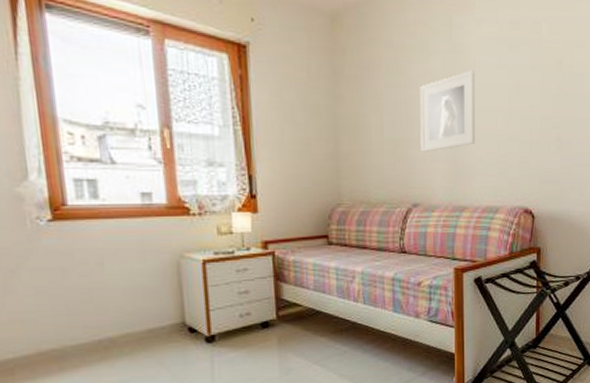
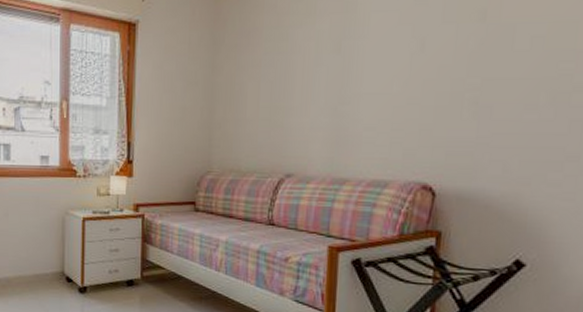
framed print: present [420,70,476,152] -> none [299,30,370,120]

